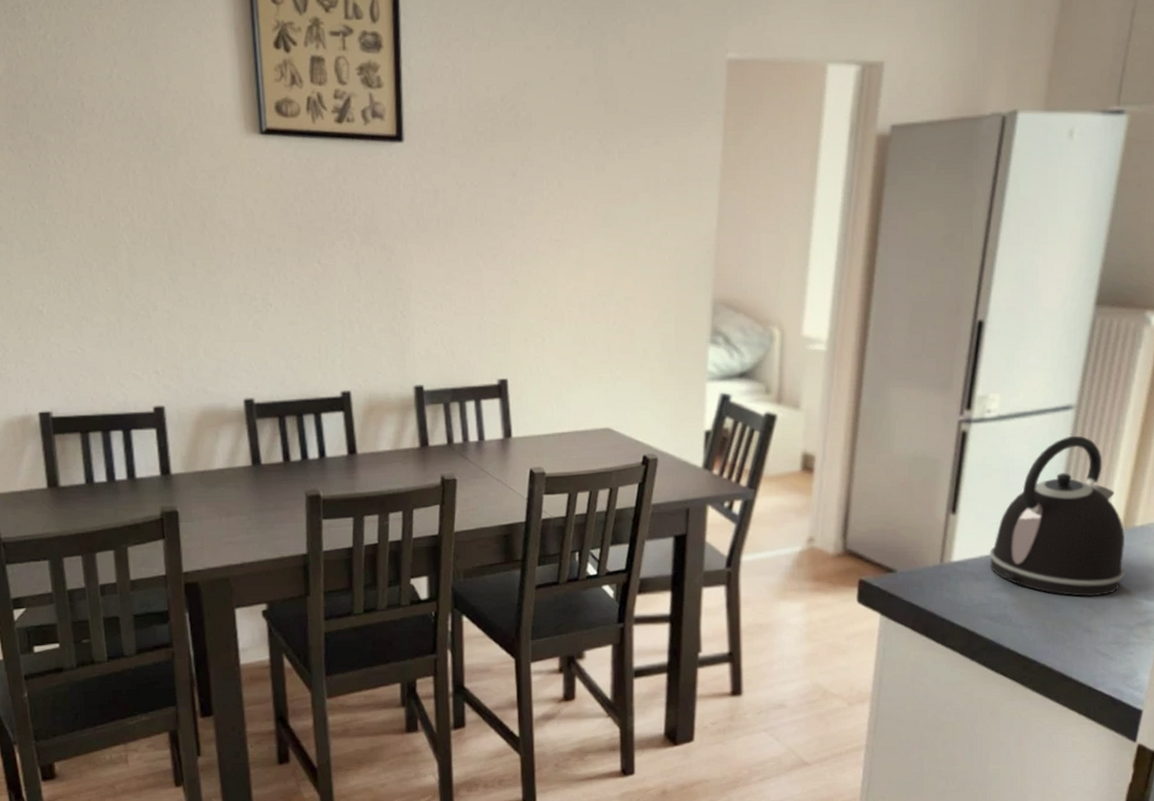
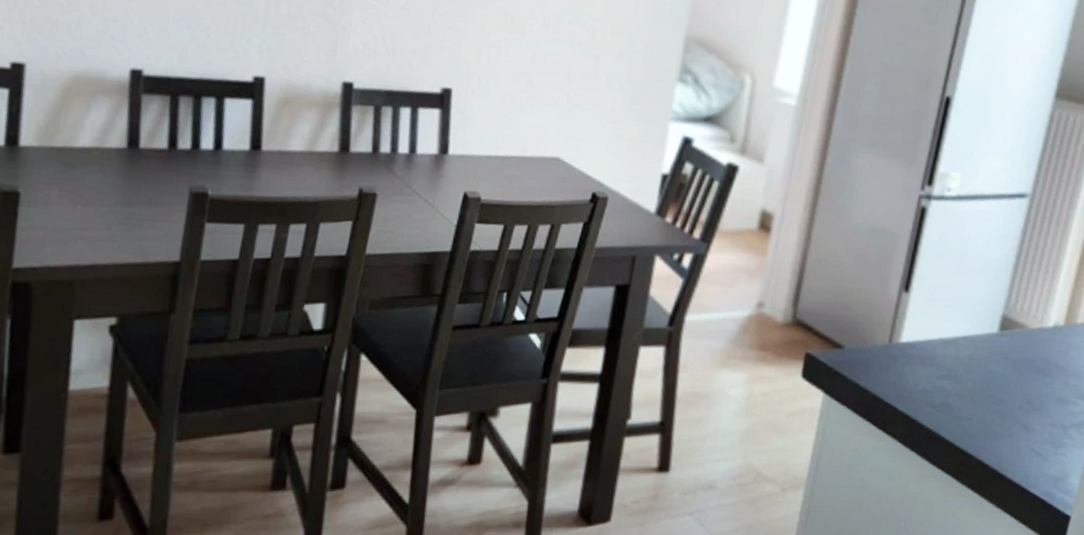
kettle: present [989,435,1125,597] -> none [937,224,1066,393]

